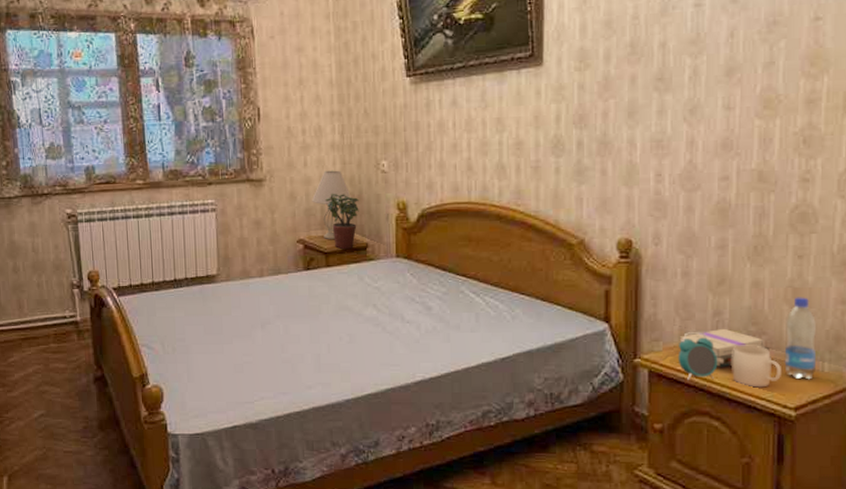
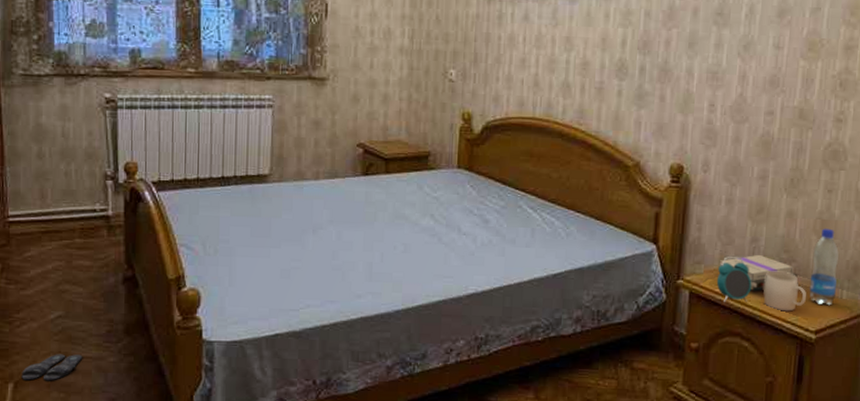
slippers: none [14,449,65,474] -> present [22,354,83,381]
table lamp: present [311,170,351,239] -> none [375,74,416,145]
potted plant: present [325,193,360,250] -> none [389,98,425,157]

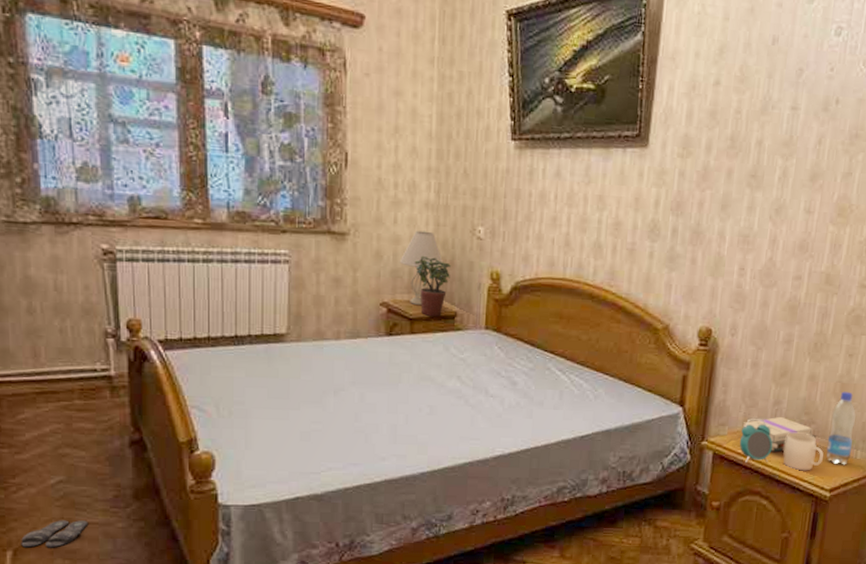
table lamp: none [375,74,416,145] -> present [399,230,443,305]
potted plant: none [389,98,425,157] -> present [414,255,452,317]

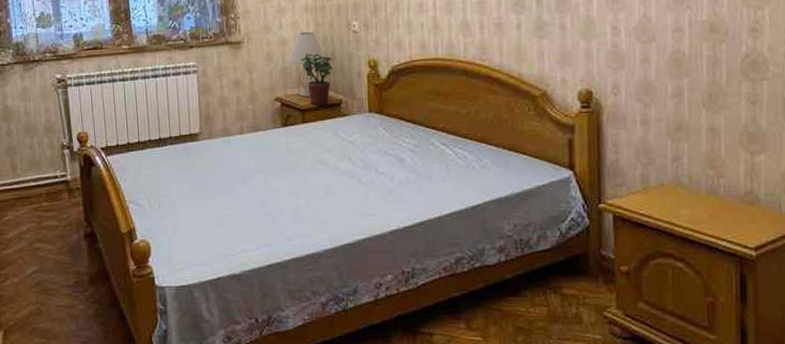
slippers: present [21,520,89,548] -> none [9,304,57,328]
alarm clock: present [739,419,773,464] -> none [640,177,679,224]
books: present [742,416,817,453] -> none [641,172,728,211]
mug: present [783,432,824,471] -> none [692,188,742,229]
bottle: present [826,391,857,465] -> none [741,141,773,221]

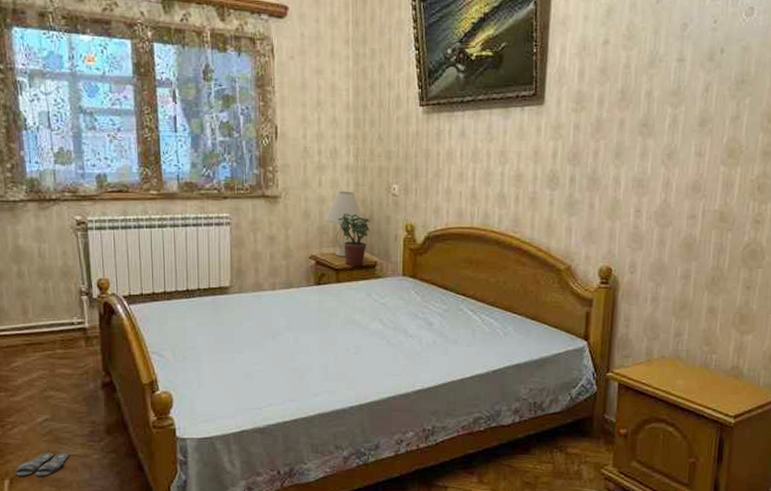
slippers: none [9,304,57,328] -> present [16,453,70,477]

